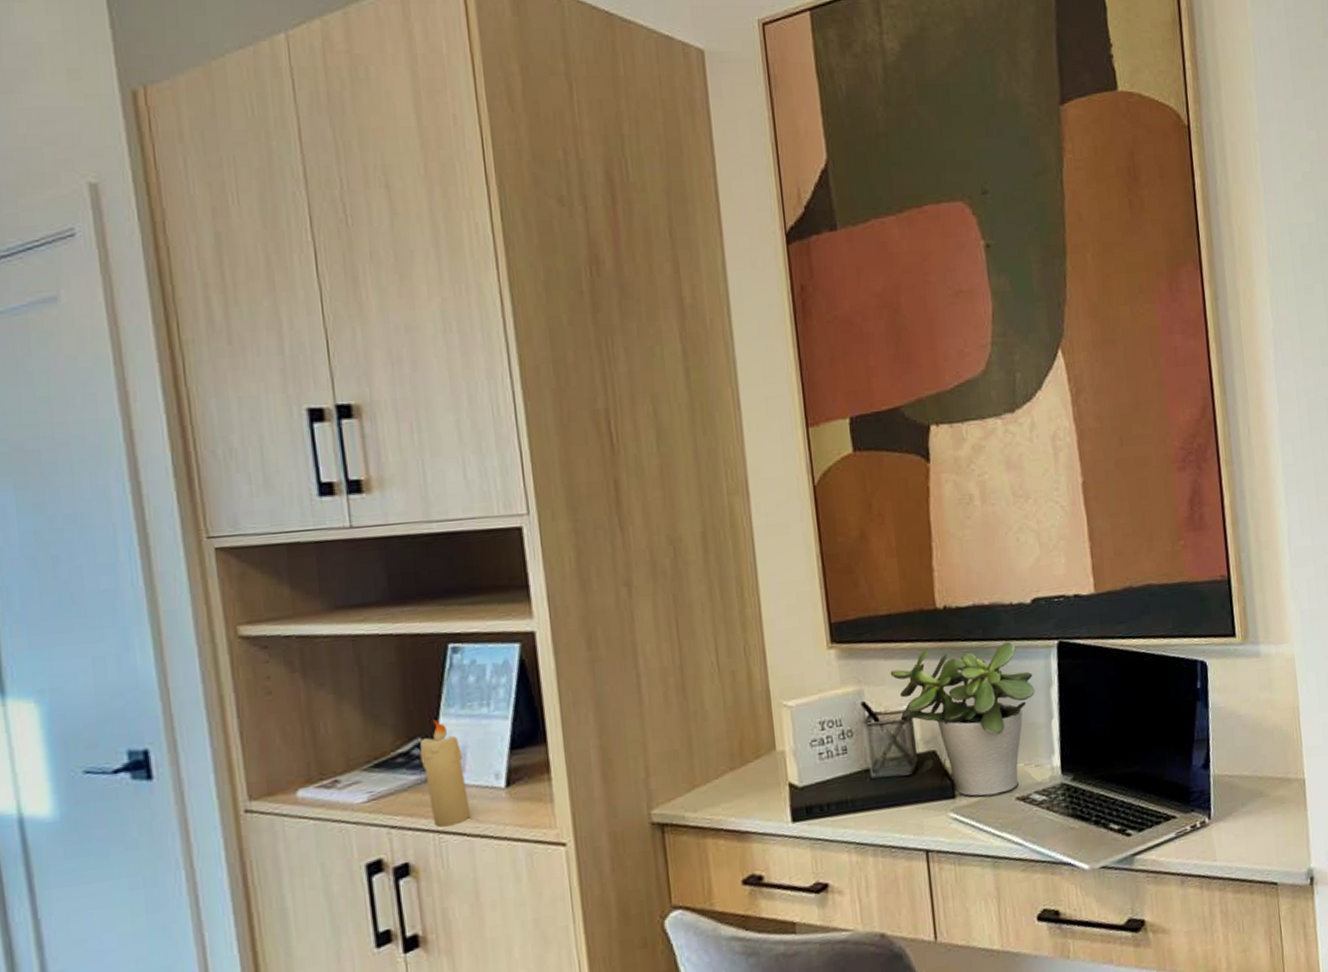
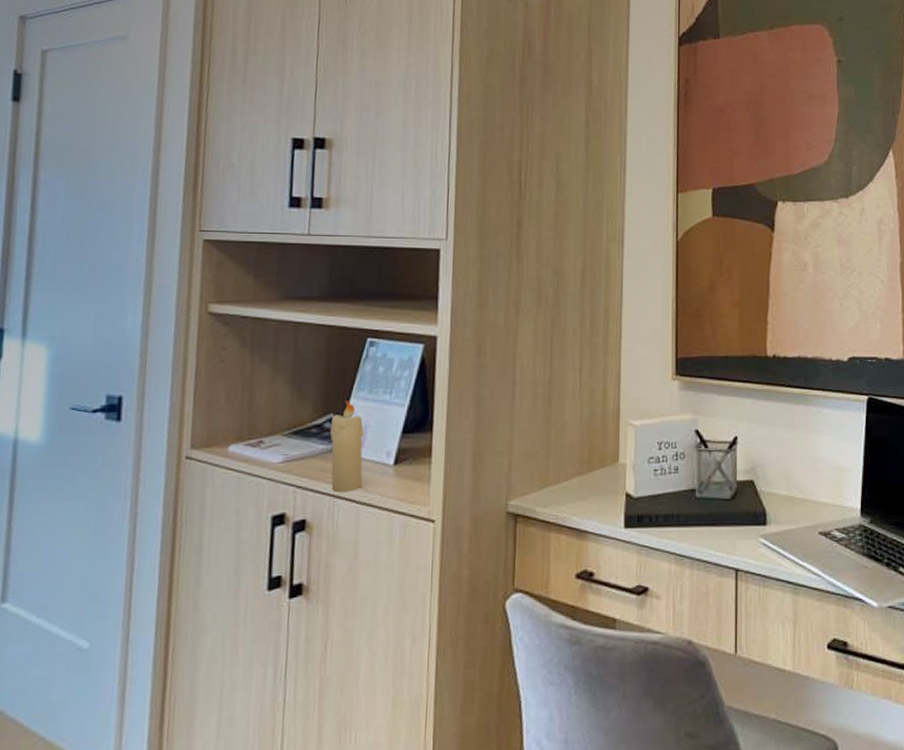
potted plant: present [890,641,1035,797] -> none [722,390,844,527]

